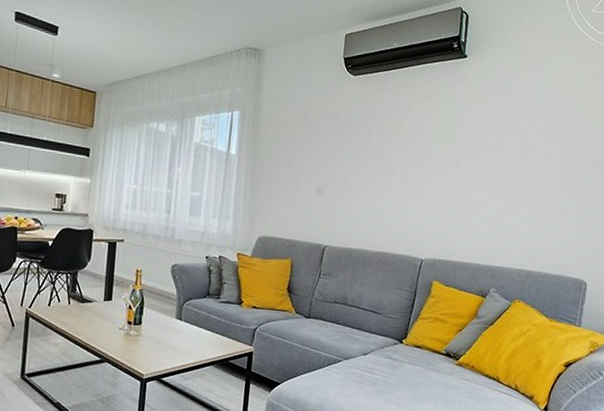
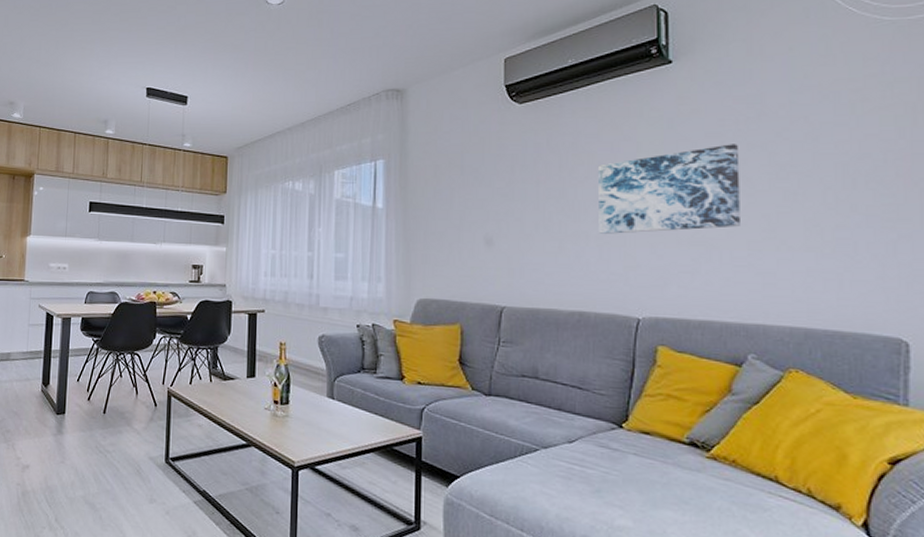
wall art: none [401,127,503,193] -> present [597,144,740,234]

